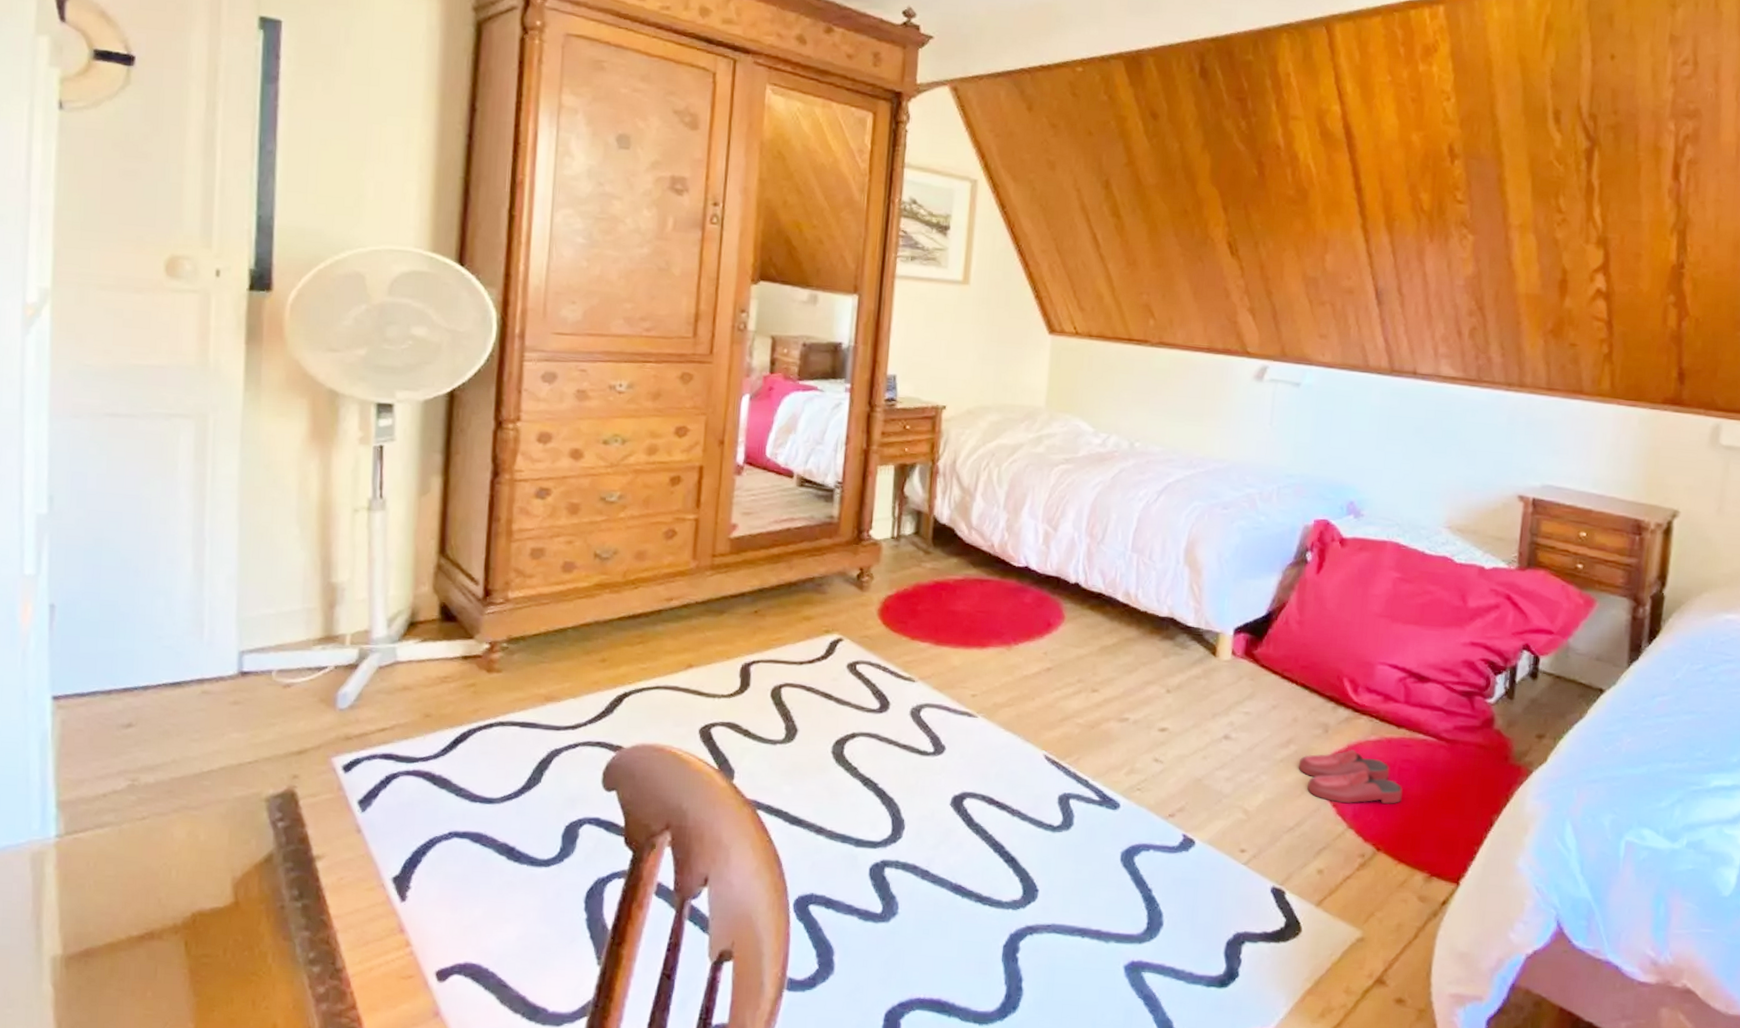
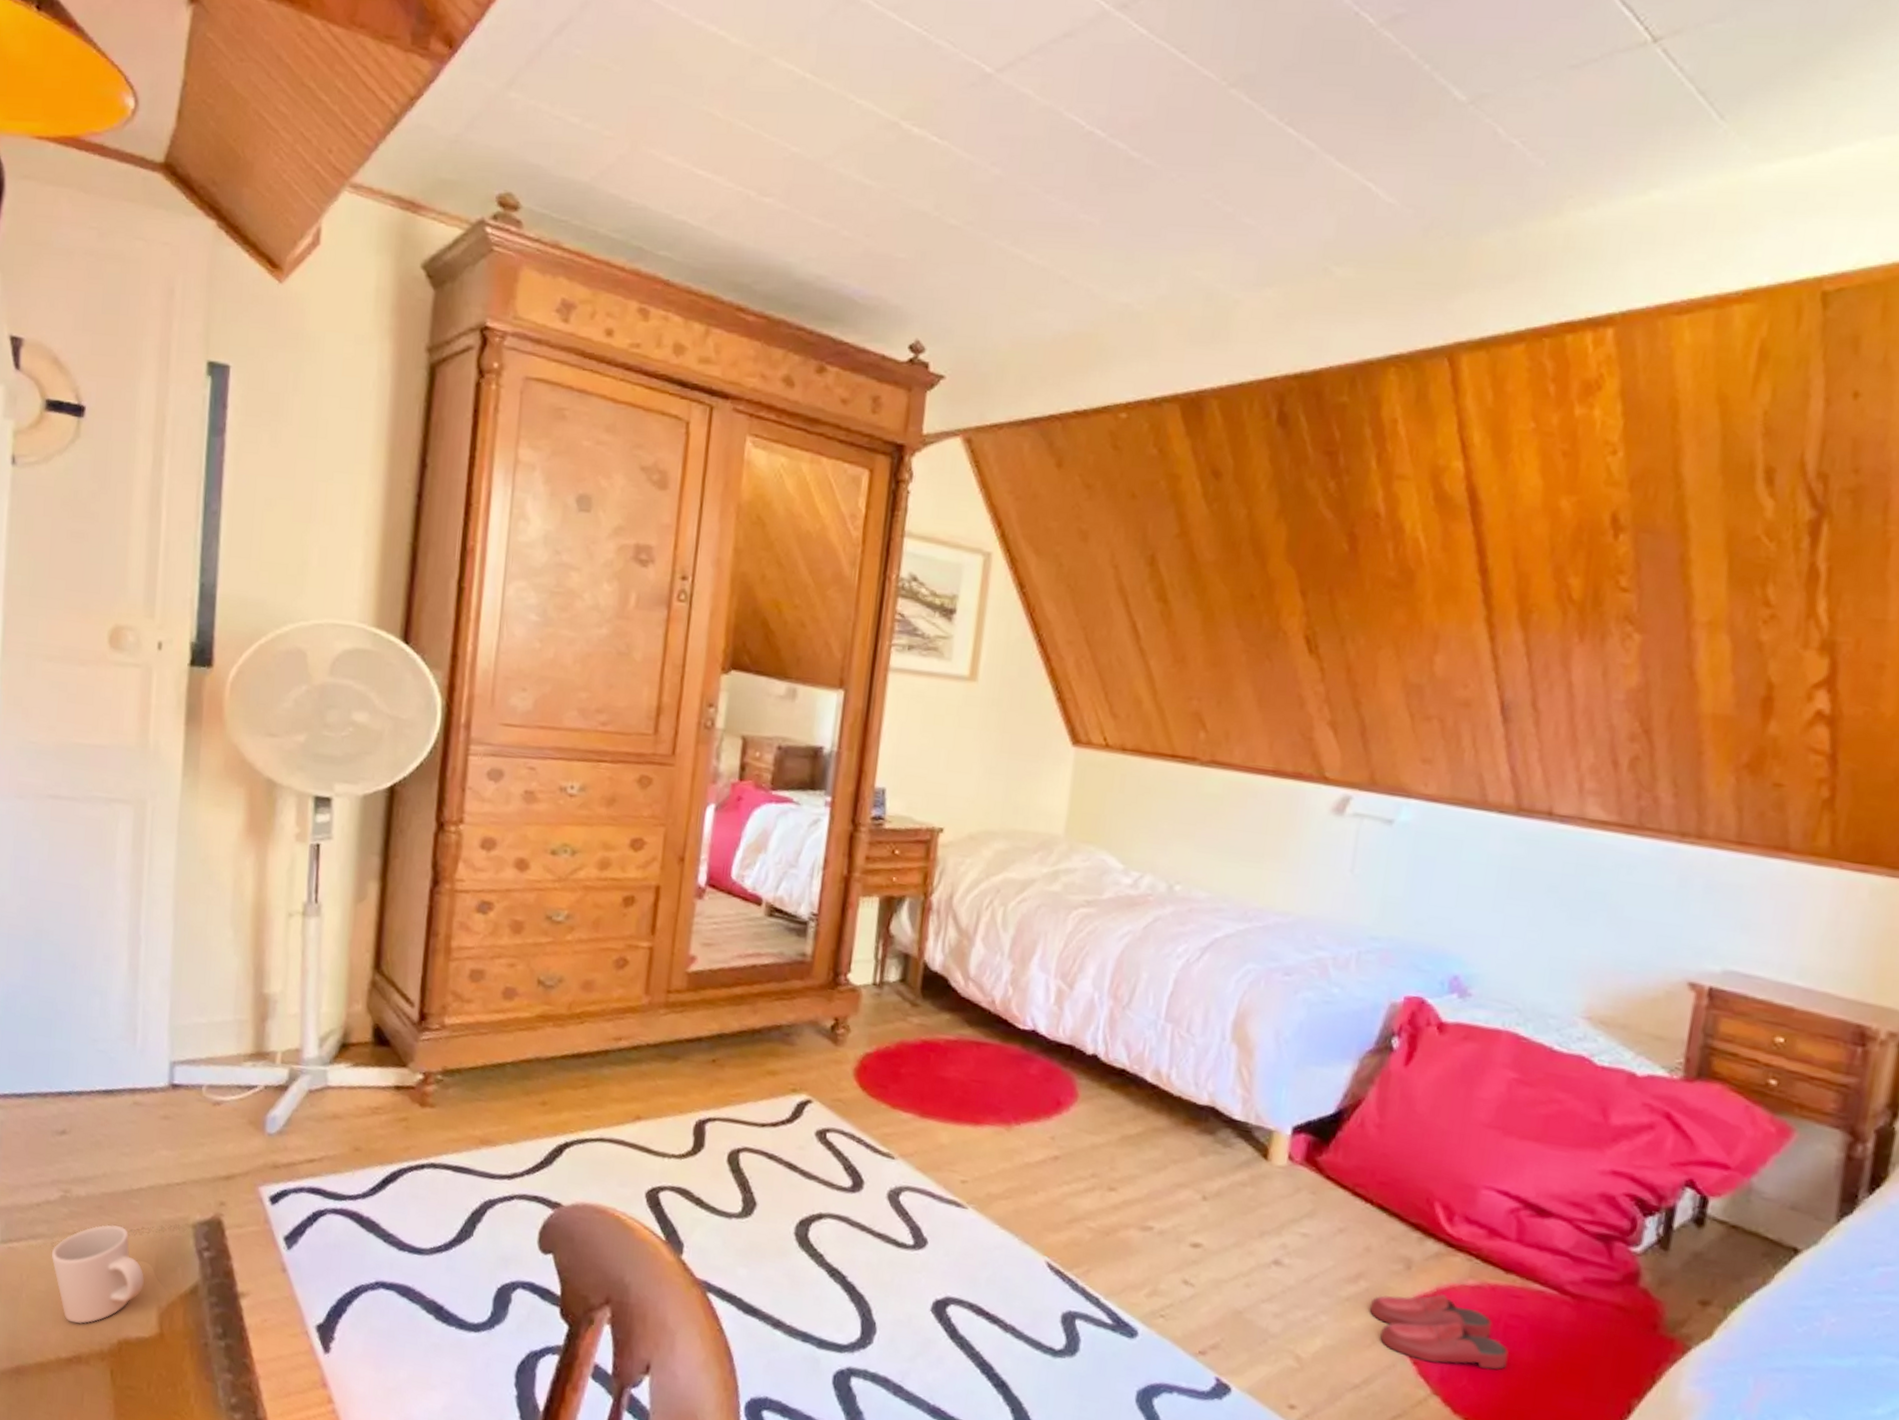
mug: none [119,806,217,902] -> present [51,1224,144,1324]

